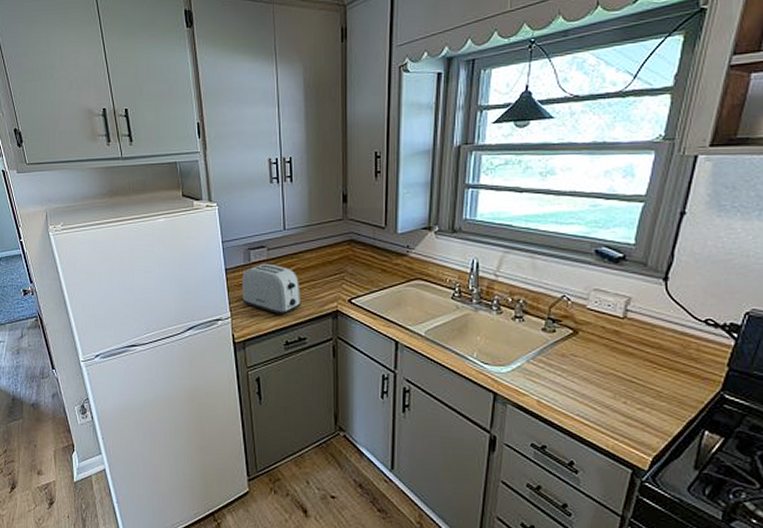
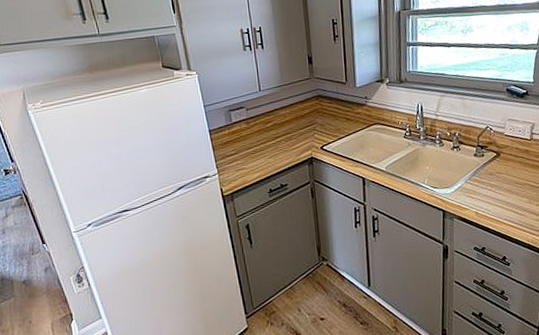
toaster: present [242,263,302,315] -> none [225,122,281,167]

